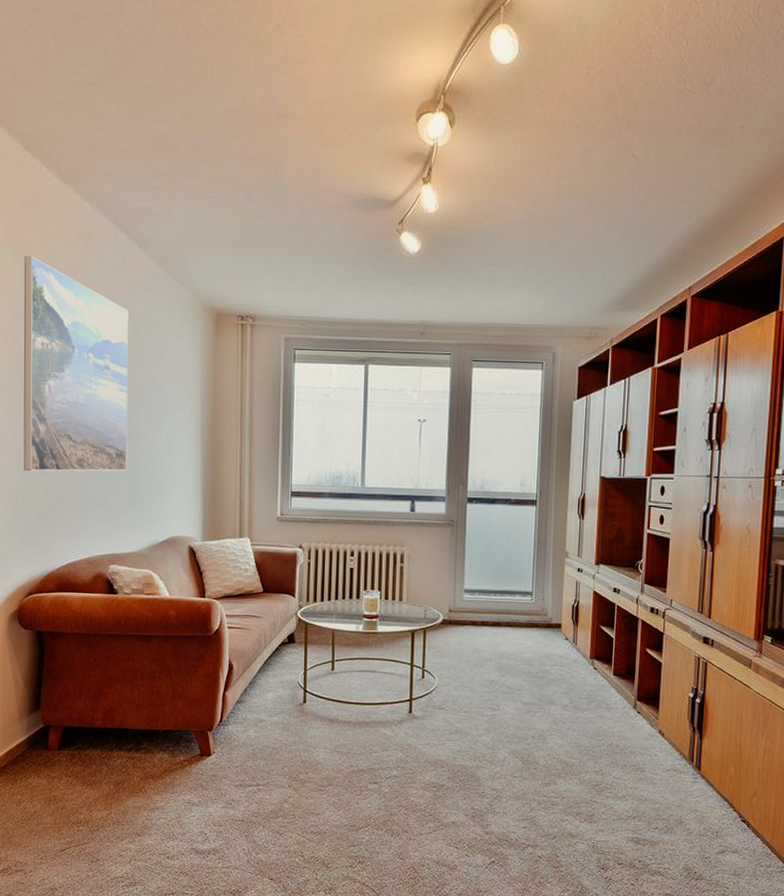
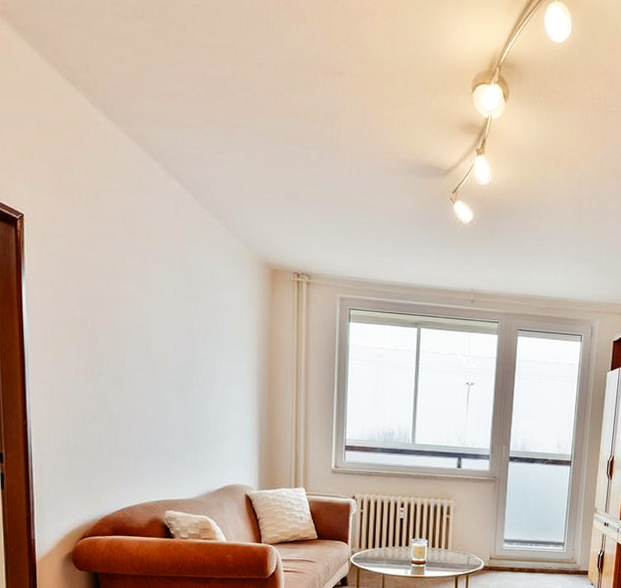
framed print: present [23,256,129,472] -> none [69,195,183,420]

